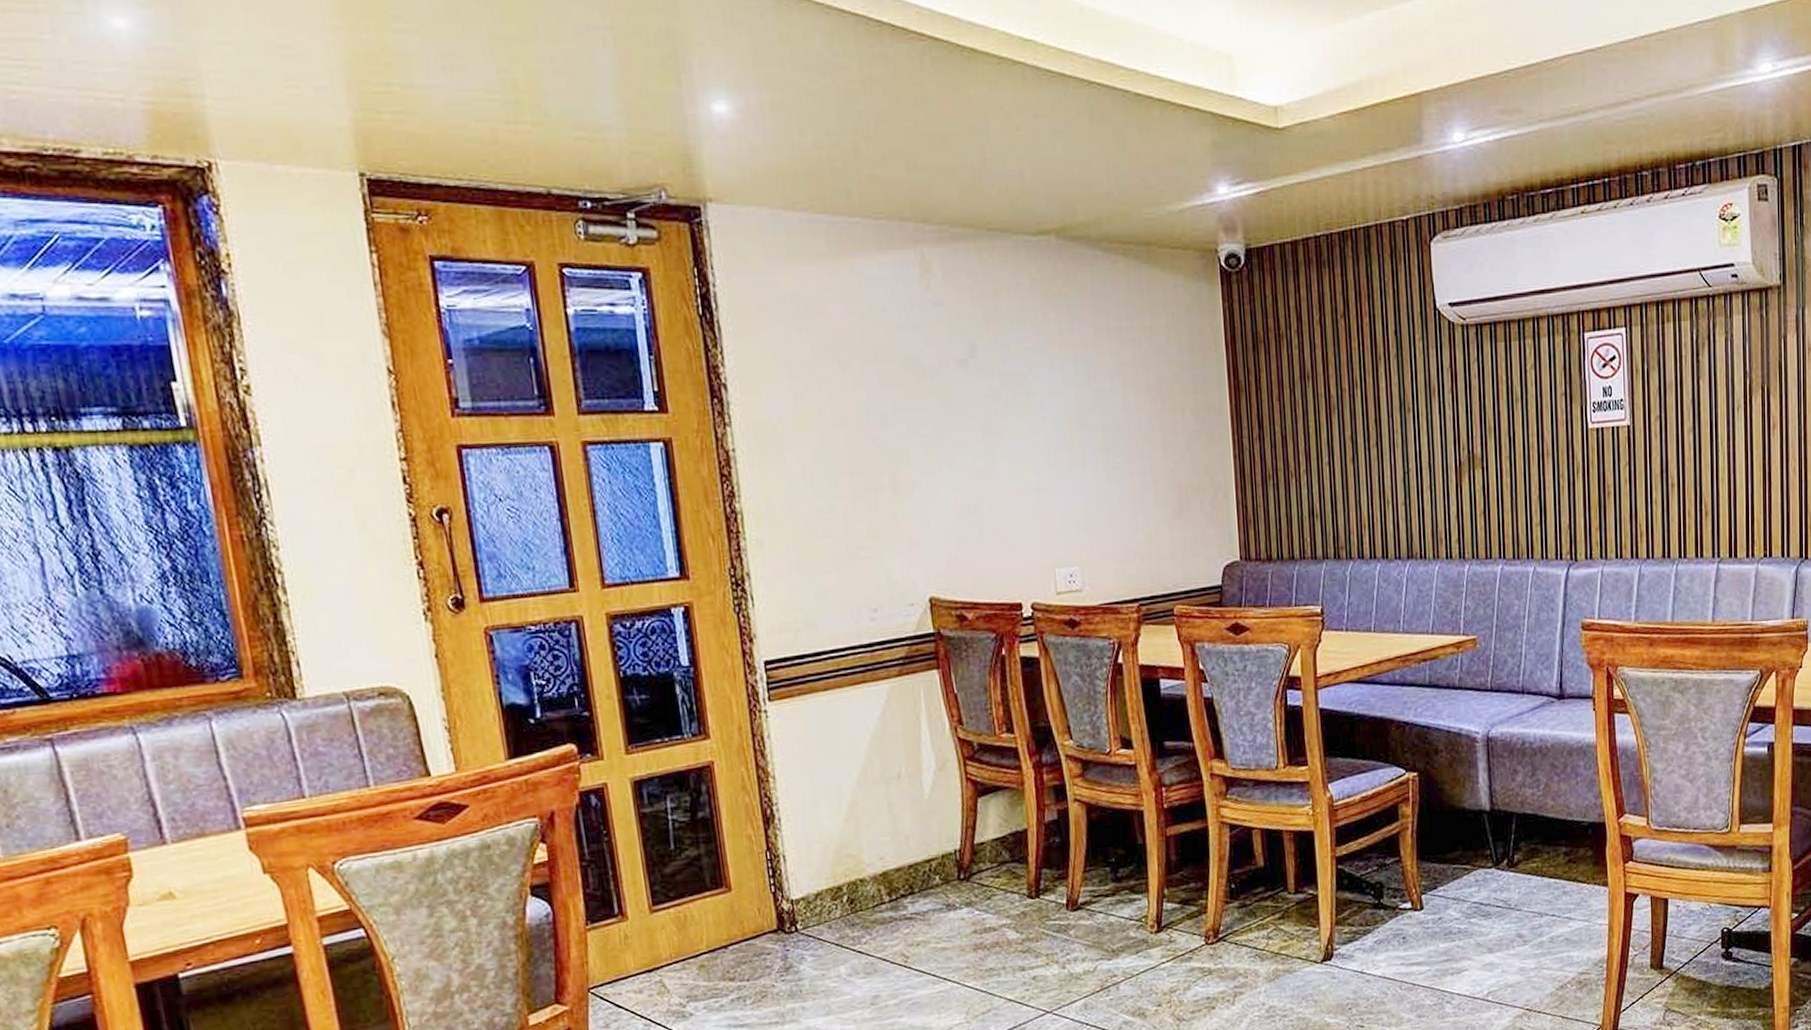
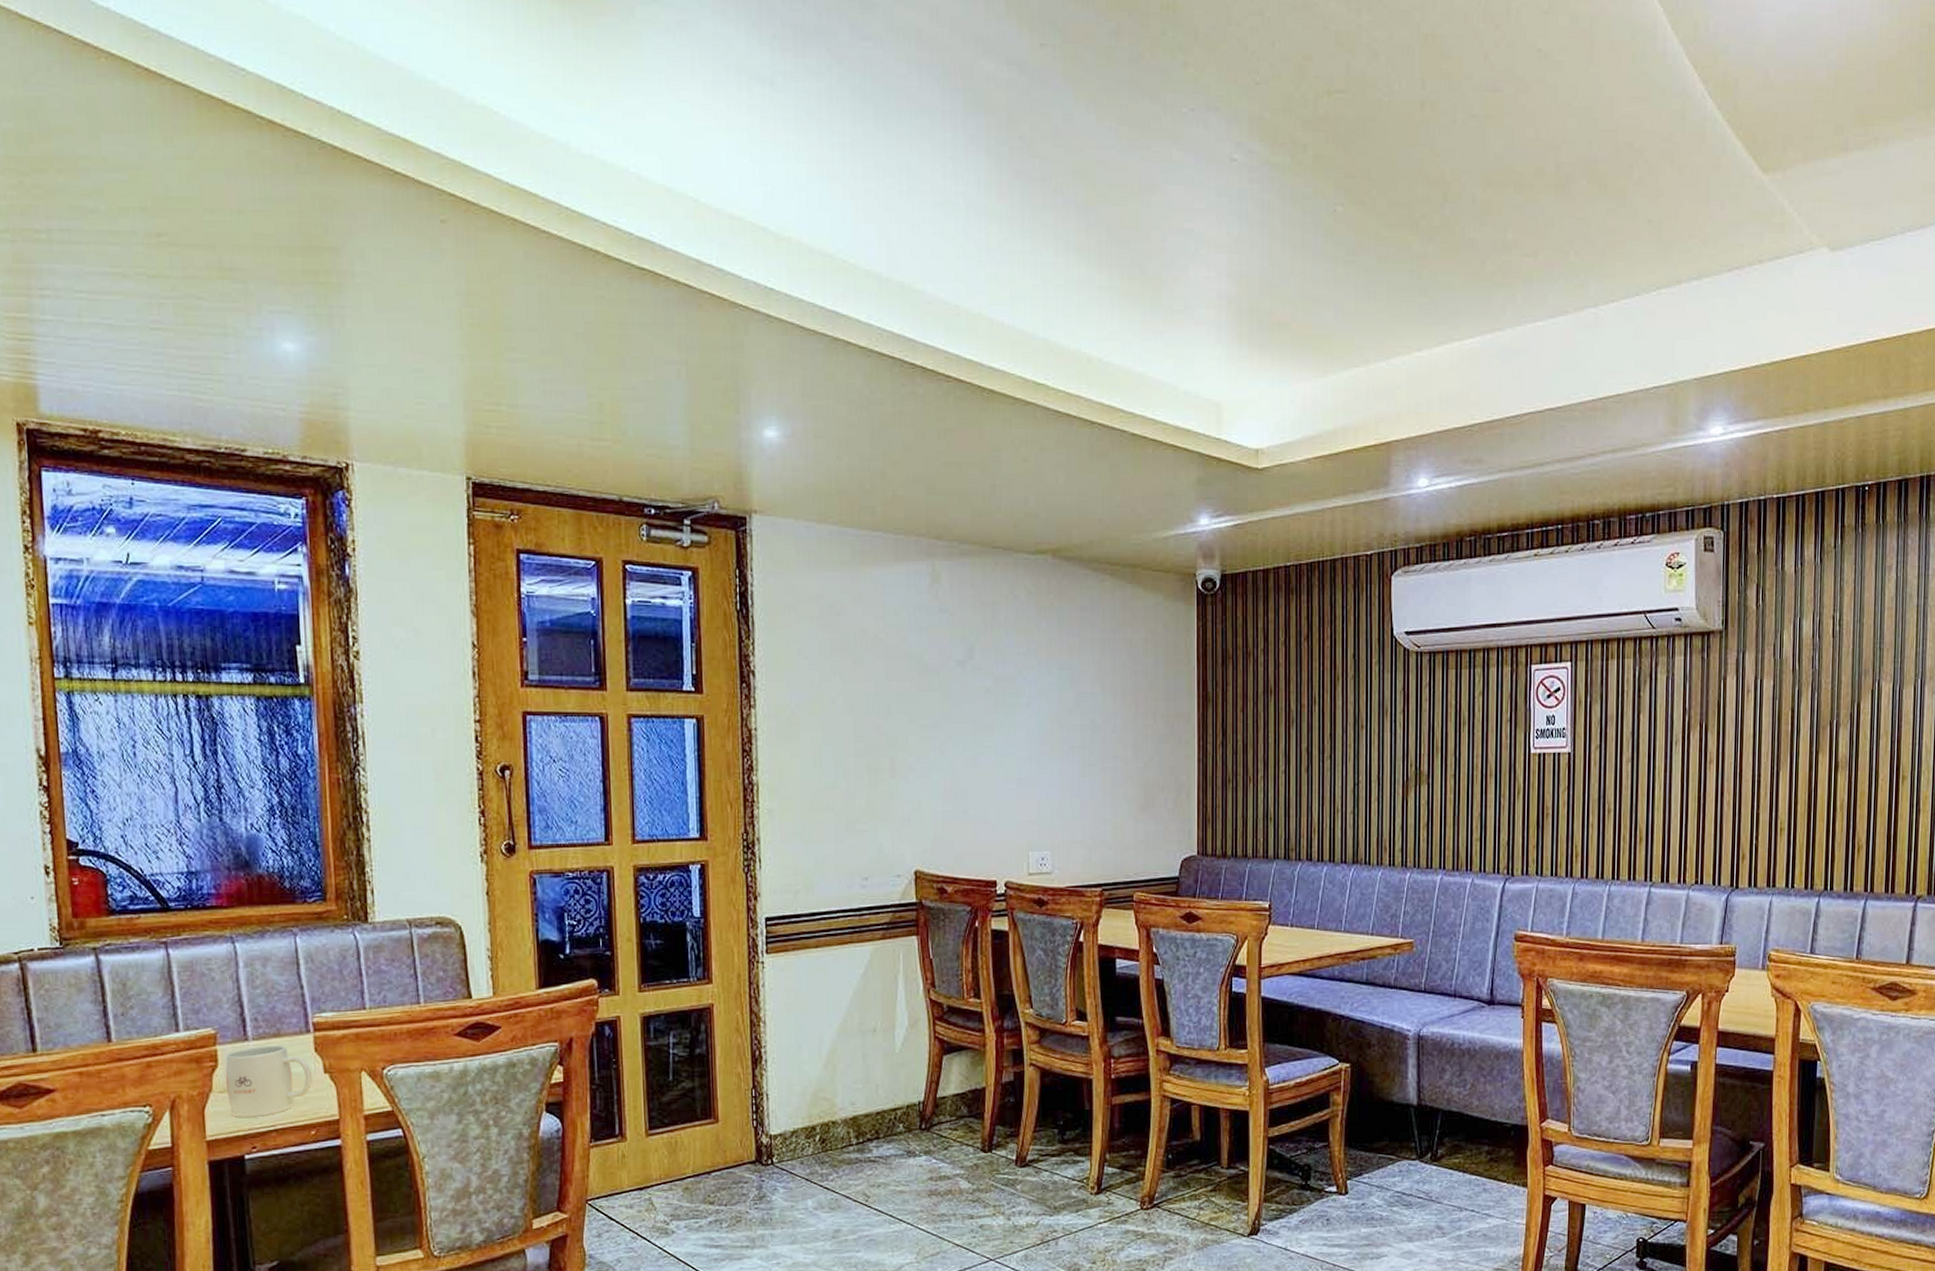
mug: none [141,846,250,933] -> present [225,1045,312,1119]

